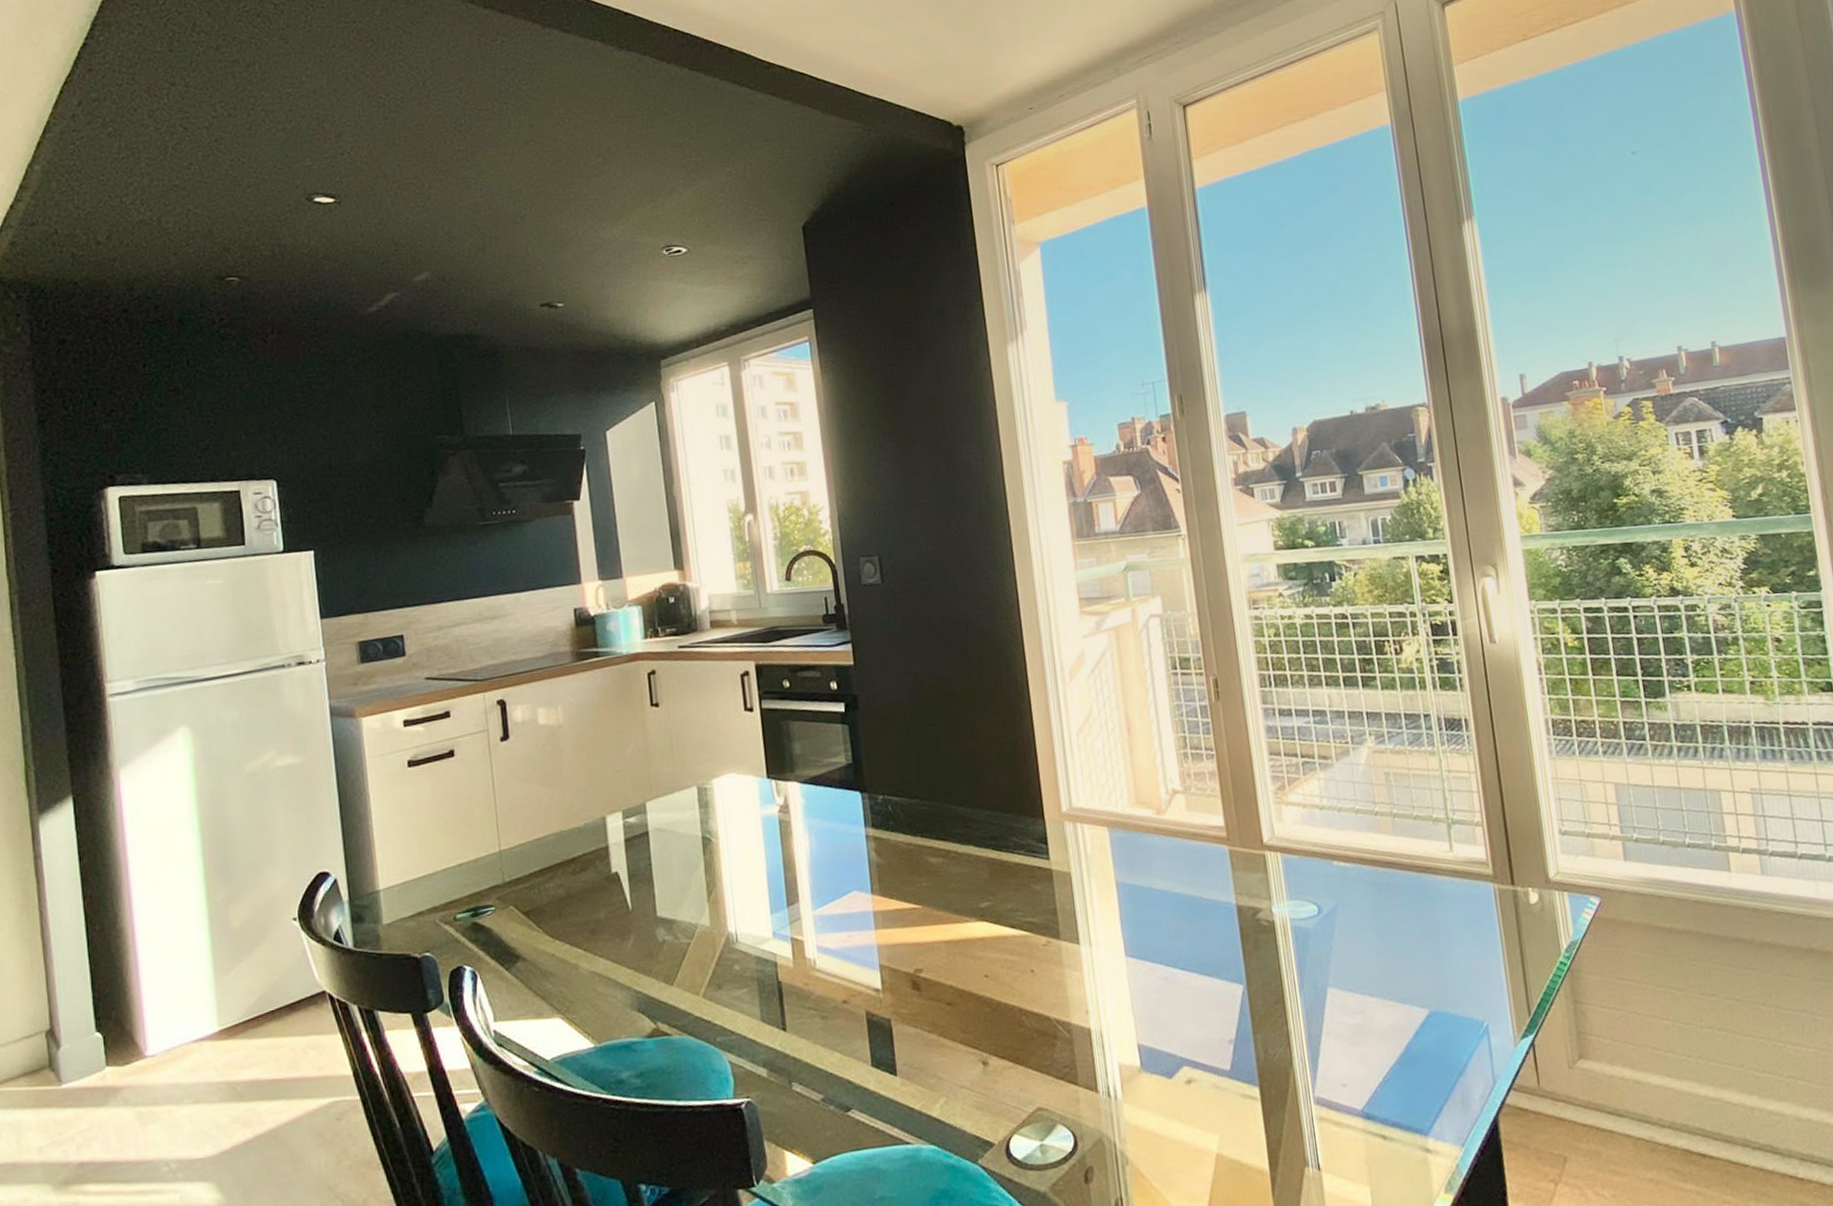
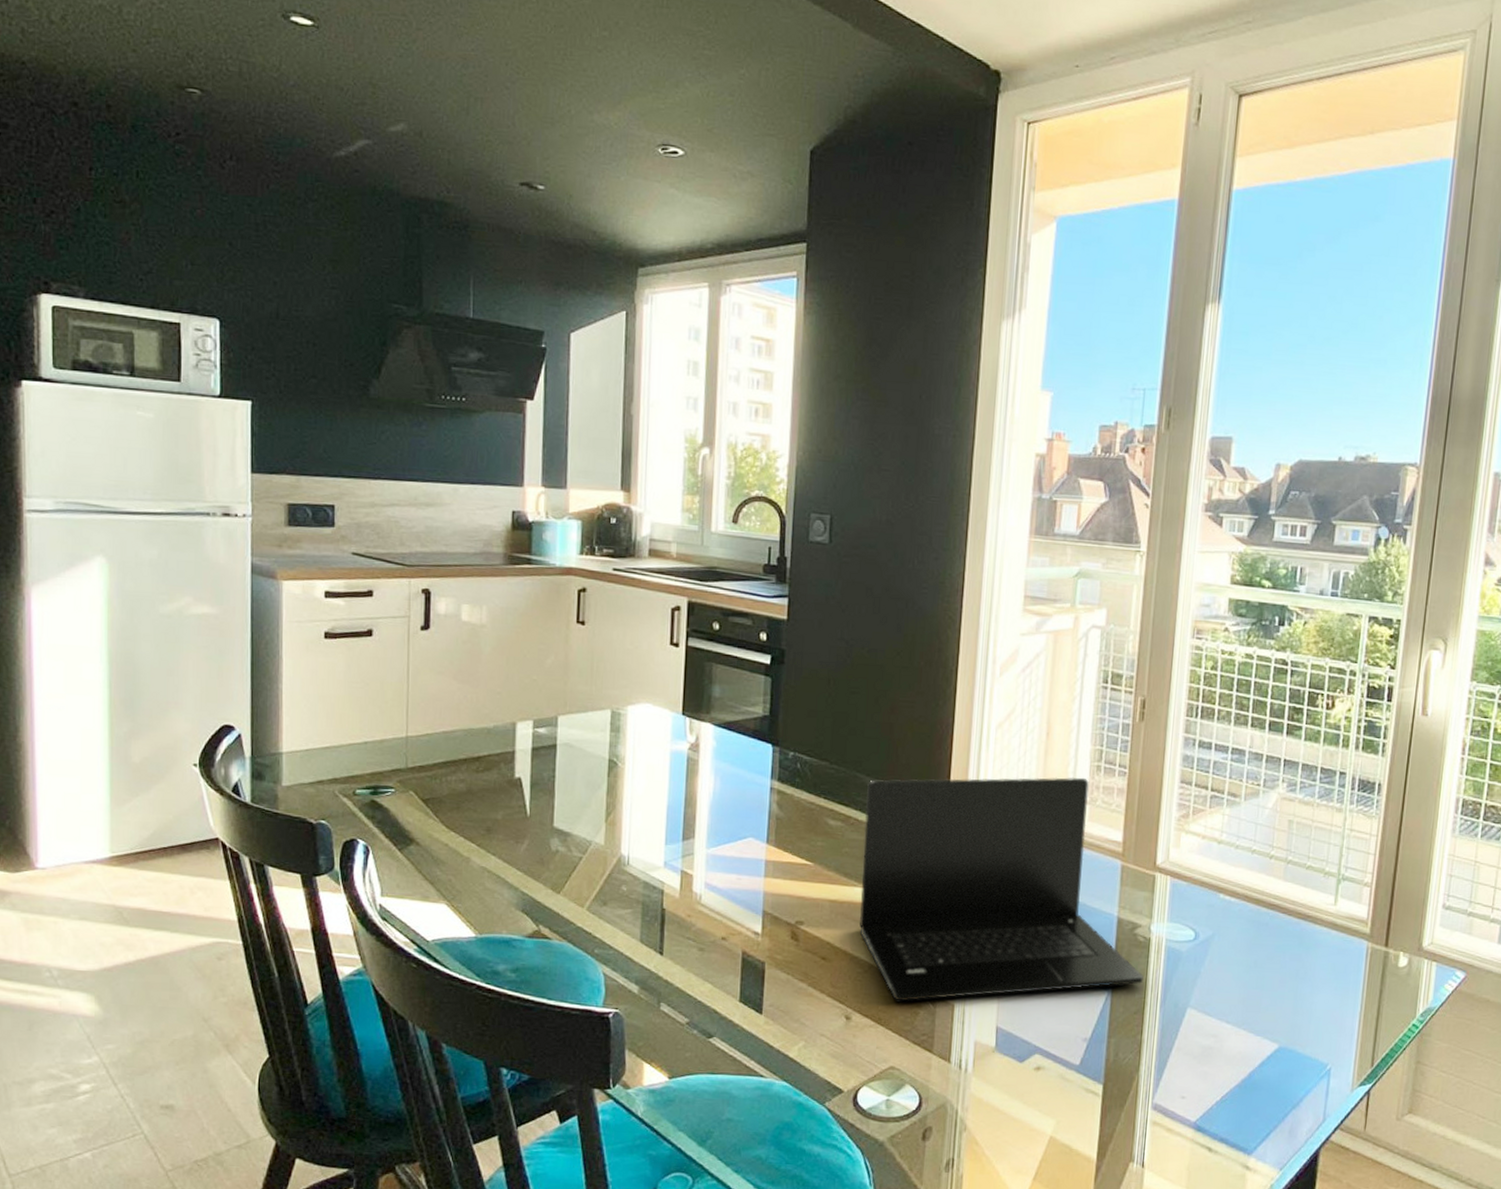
laptop: none [961,767,1276,1036] -> present [859,777,1143,1002]

